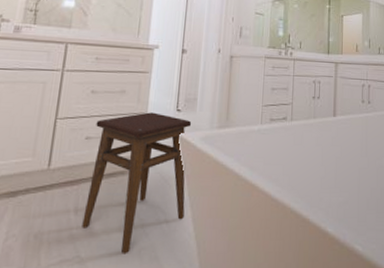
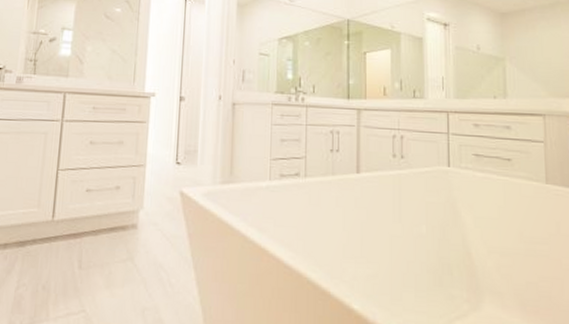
stool: present [82,112,192,254] -> none [86,165,193,313]

